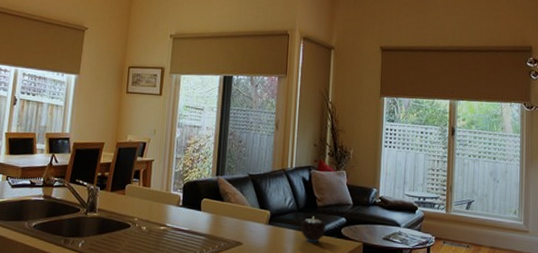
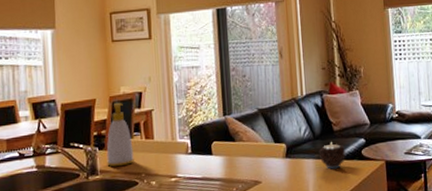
soap bottle: none [105,148,131,208] -> present [106,102,134,167]

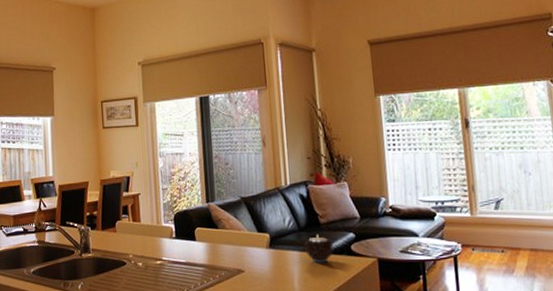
soap bottle: present [106,102,134,167] -> none [98,185,123,247]

